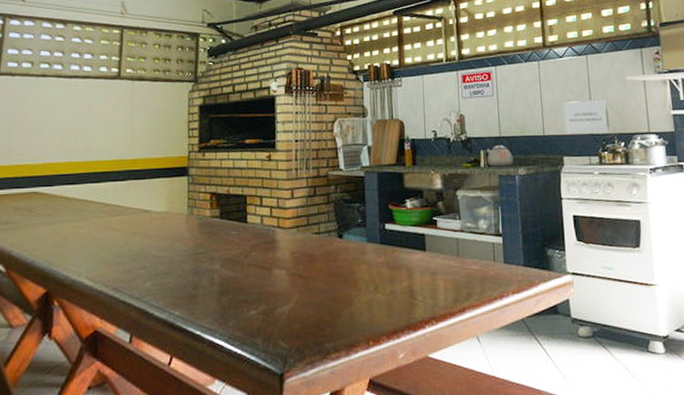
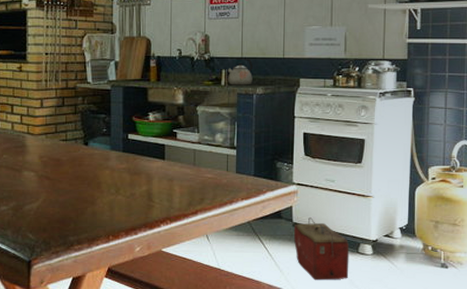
cooler: none [574,312,642,386] -> present [294,217,350,279]

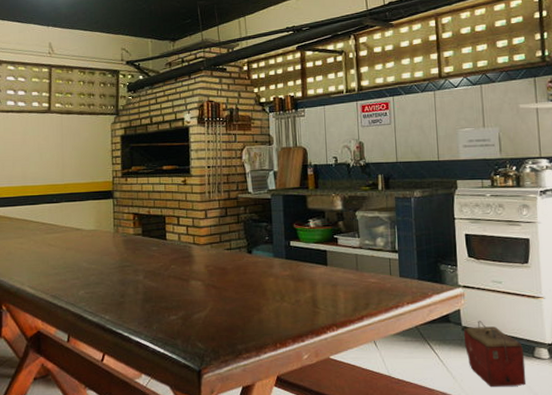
kettle: present [227,57,253,87] -> none [383,162,409,191]

